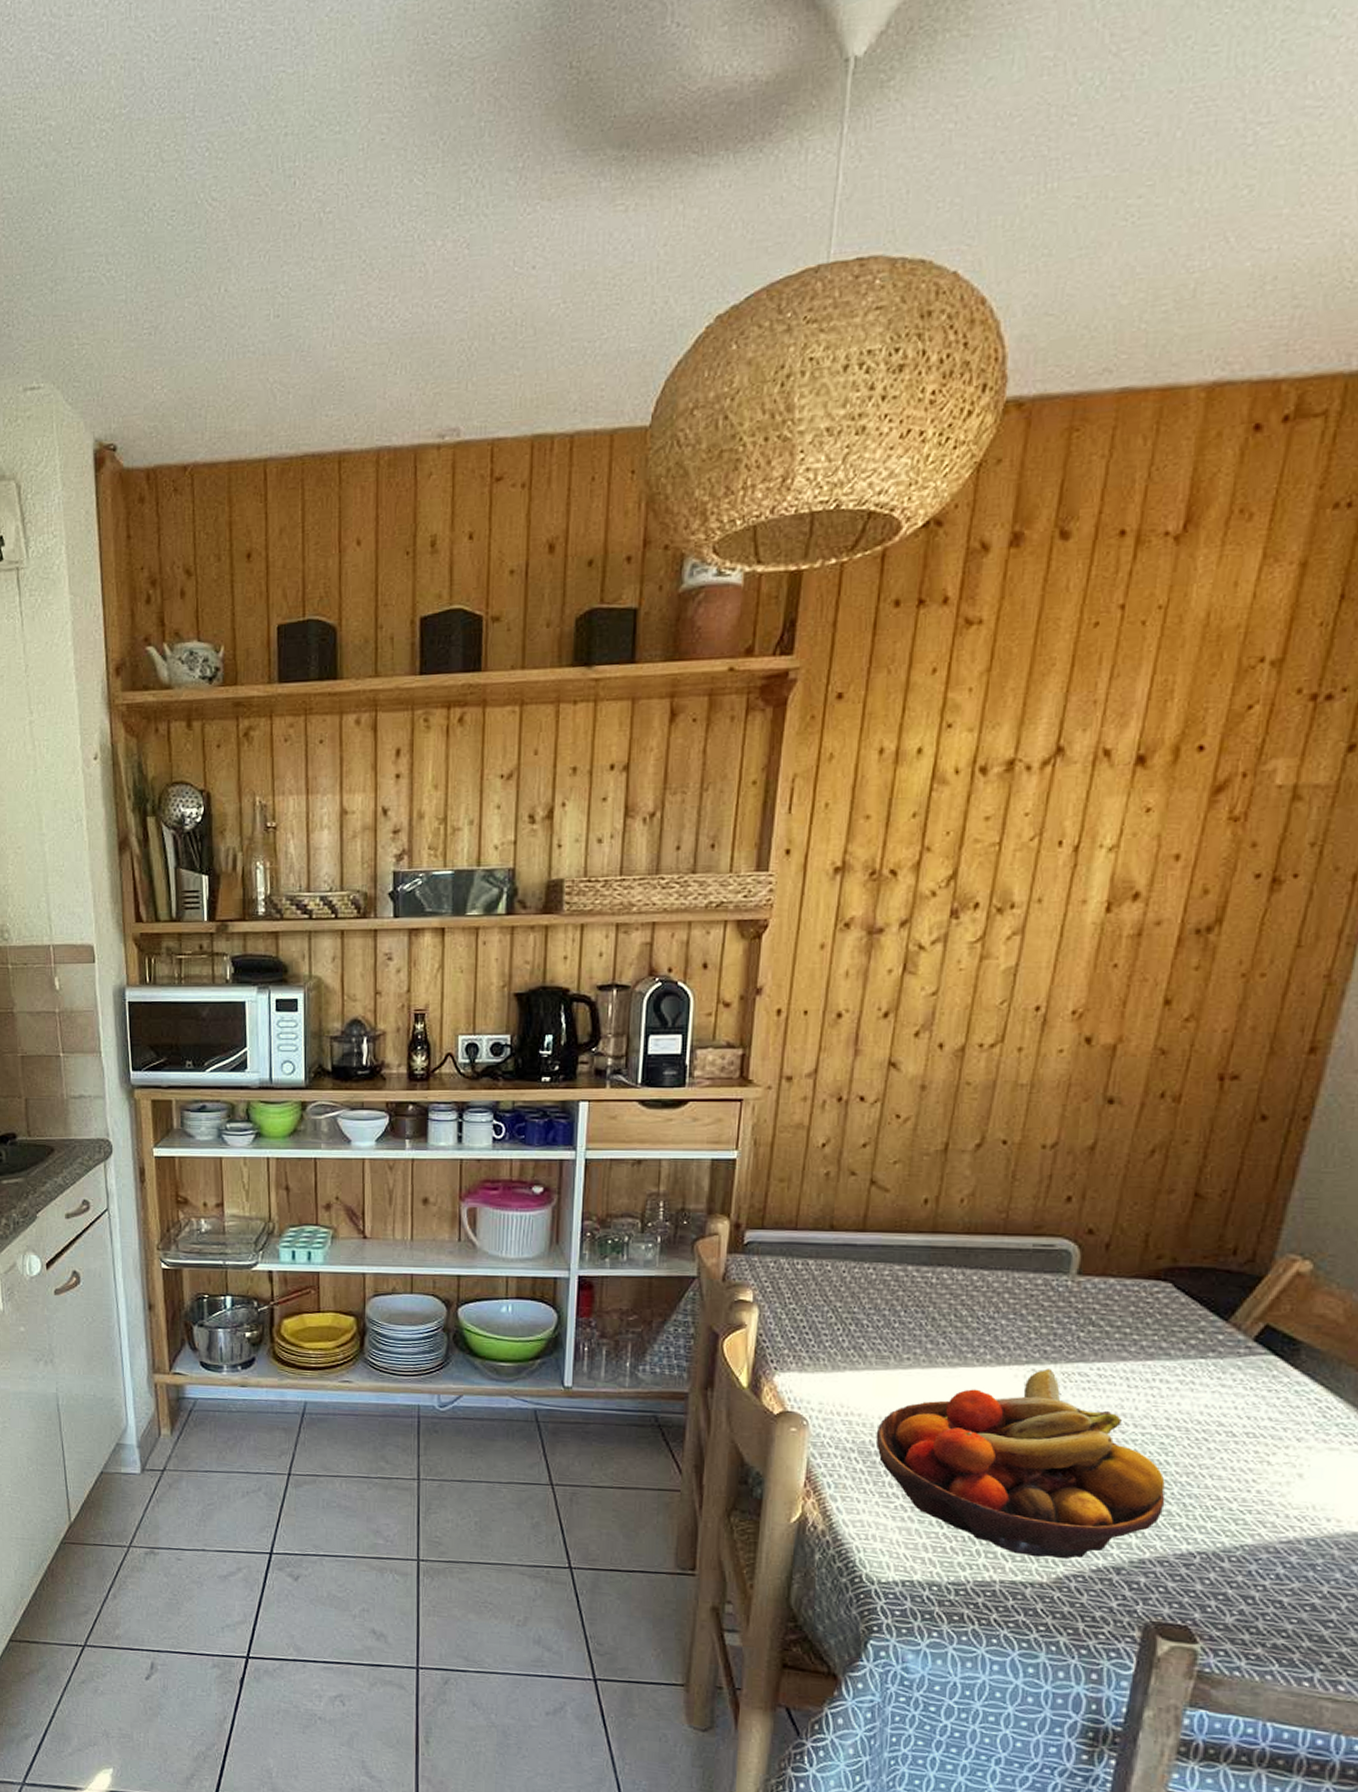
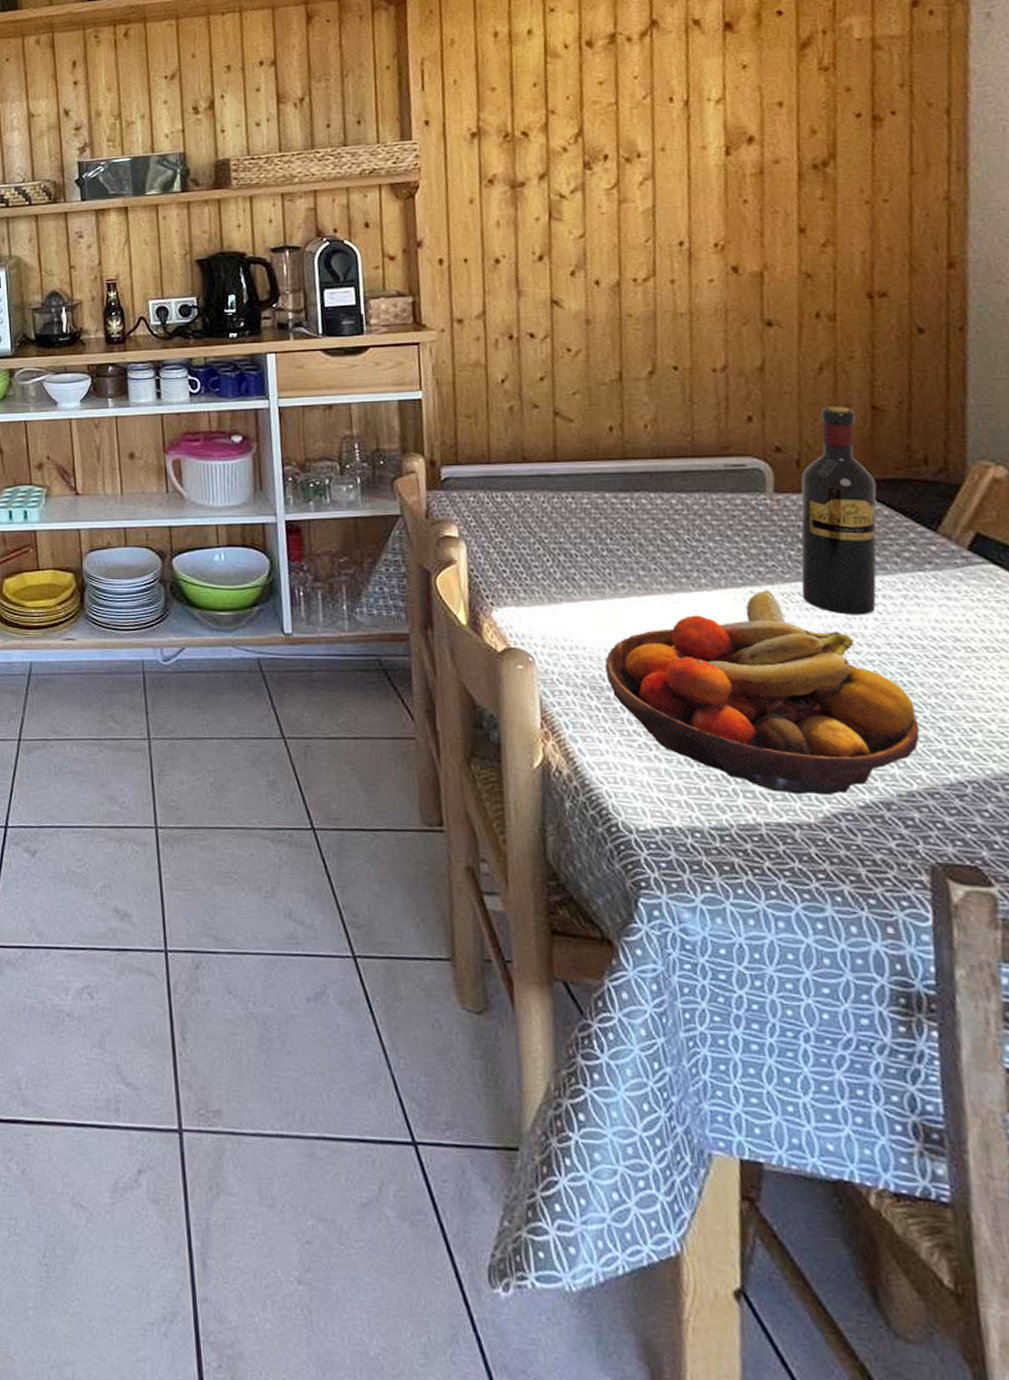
wine bottle: none [1082,1190,1181,1397] -> present [801,405,877,615]

